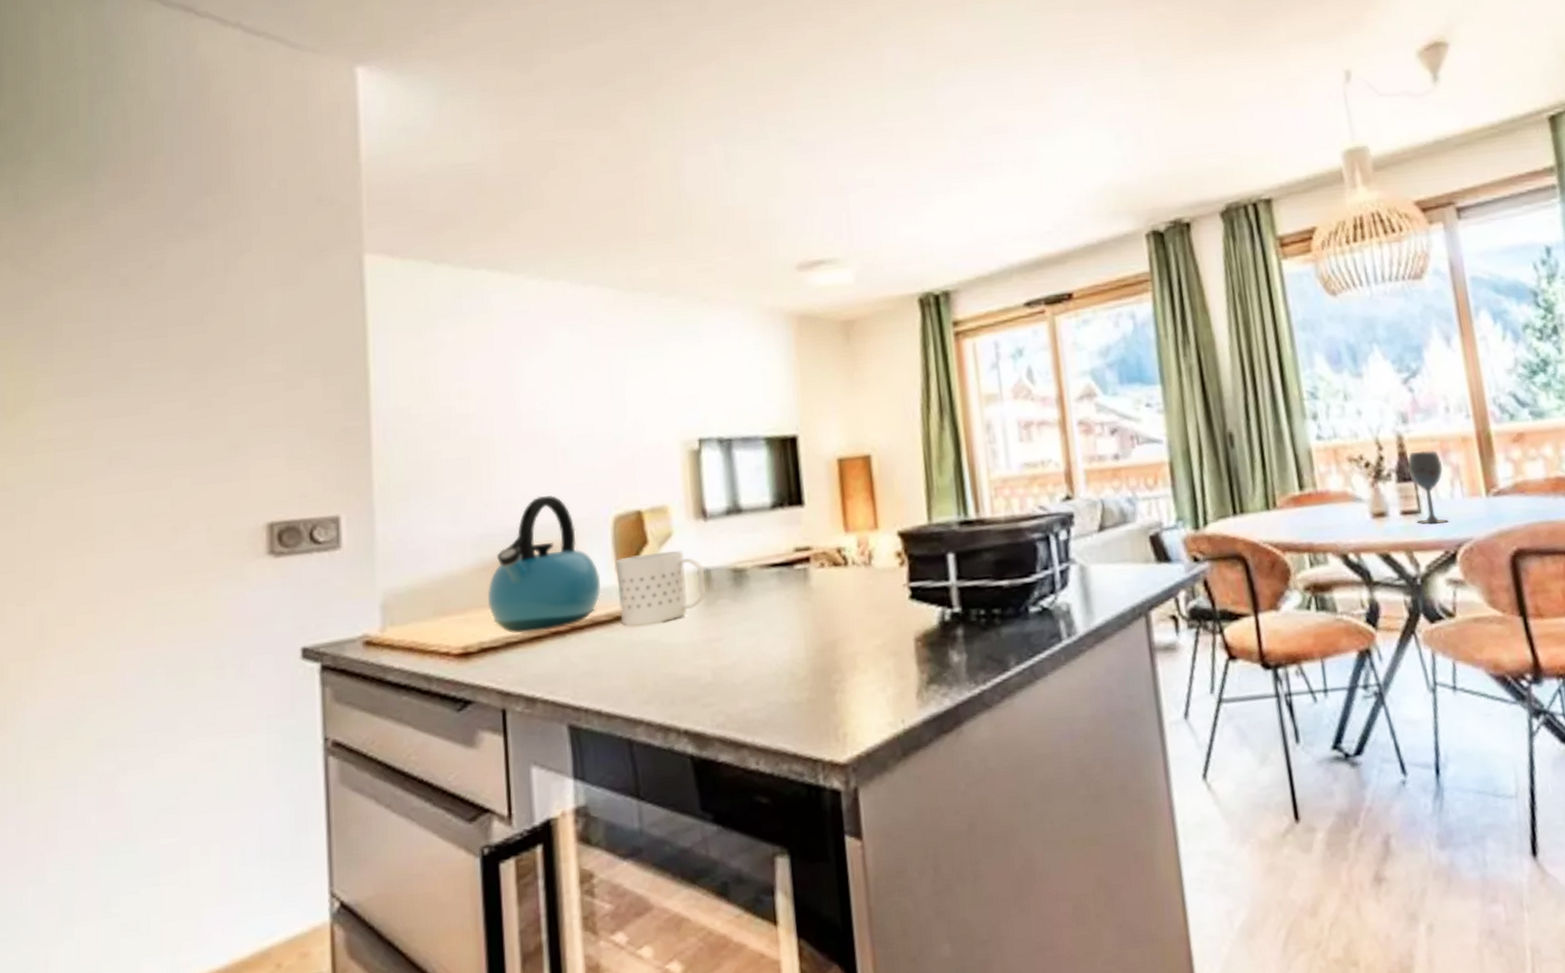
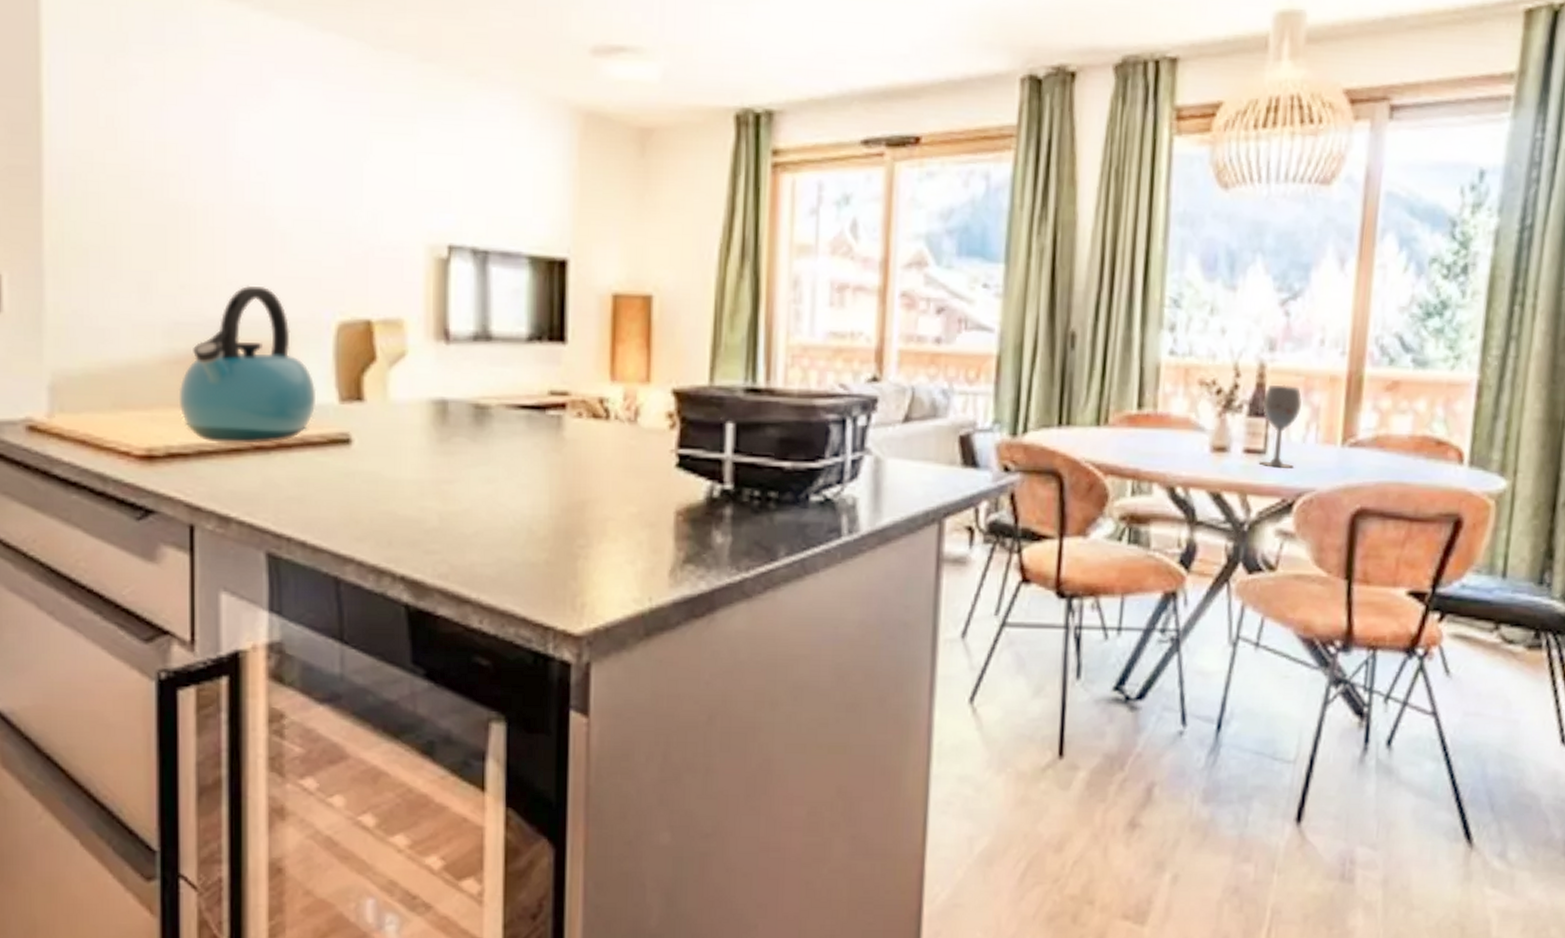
mug: present [616,550,706,626] -> none [335,372,441,454]

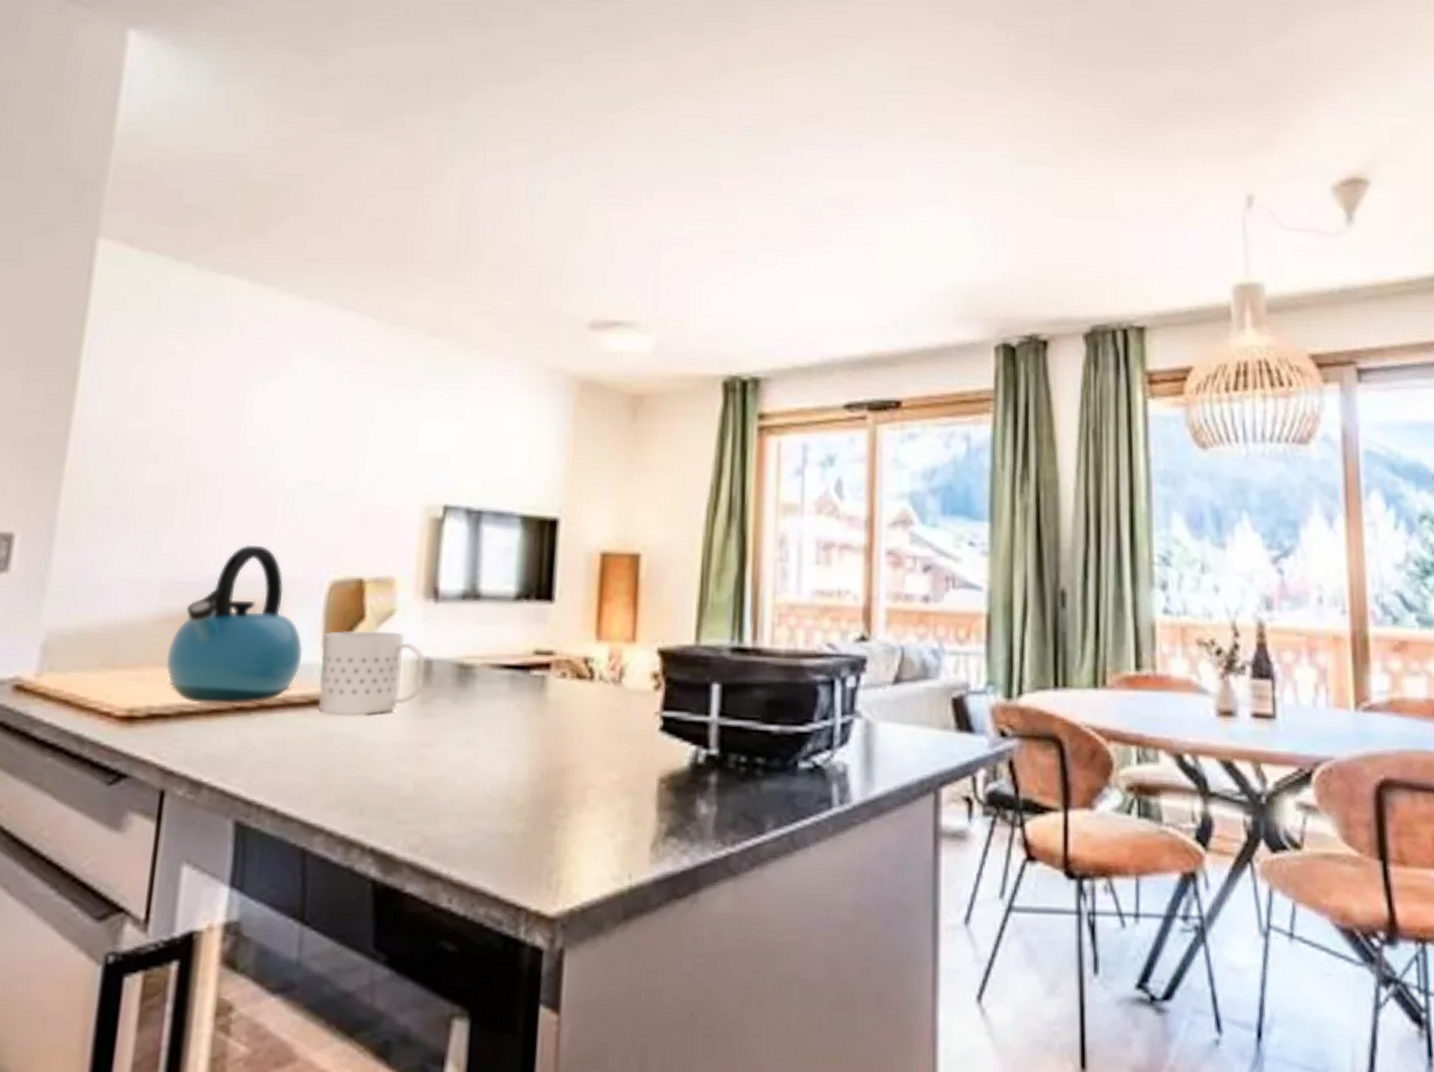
mug: none [335,372,441,454] -> present [317,631,425,715]
wine glass: present [1260,384,1302,470] -> none [1266,645,1307,736]

